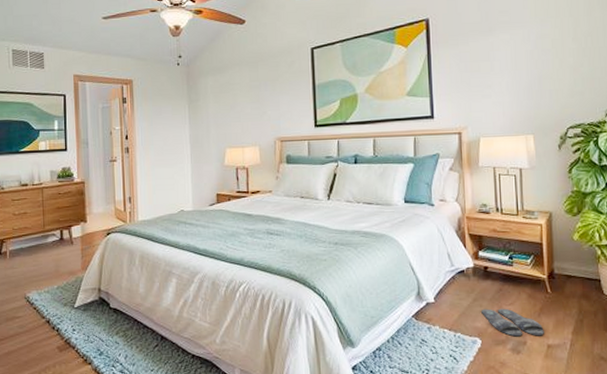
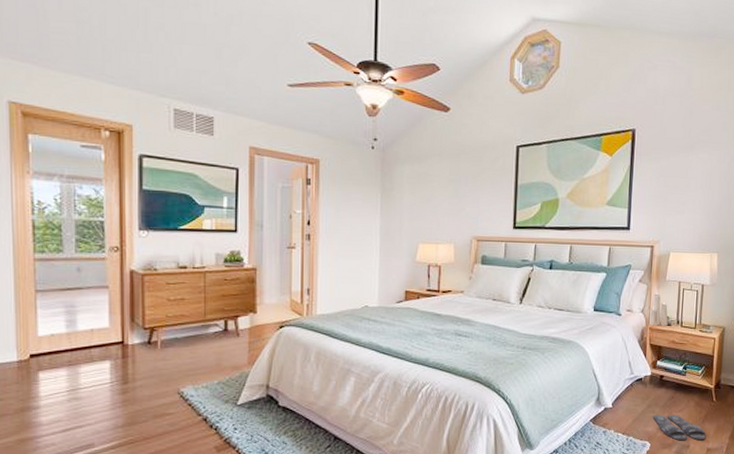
candle: none [465,178,486,215] -> present [649,291,668,326]

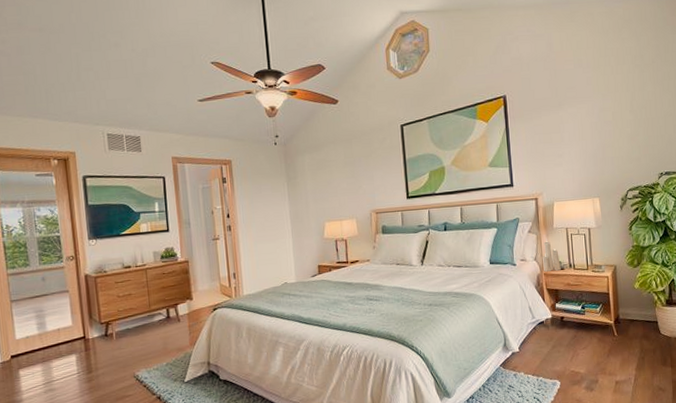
slippers: present [653,414,706,441] -> none [559,352,613,377]

